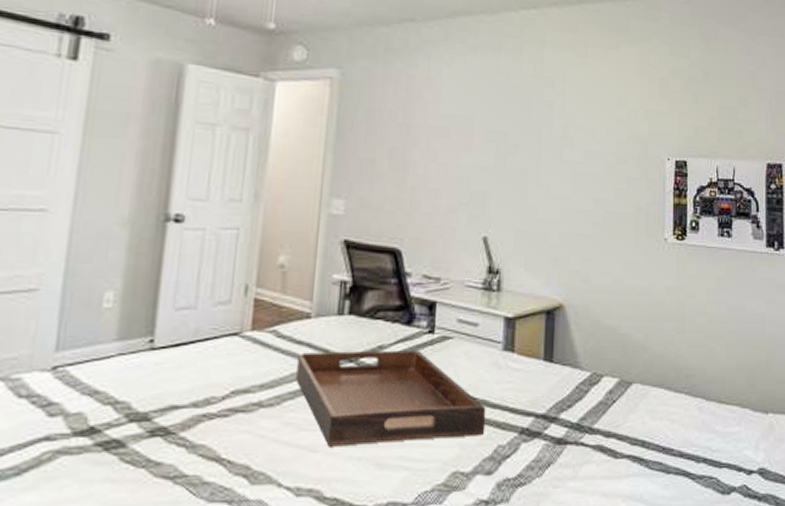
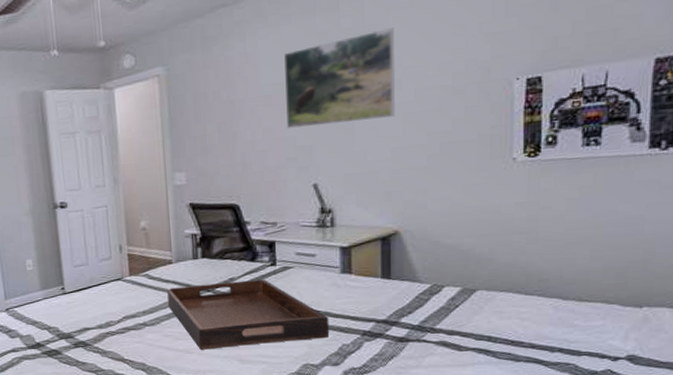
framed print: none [463,83,569,175] -> present [284,28,395,129]

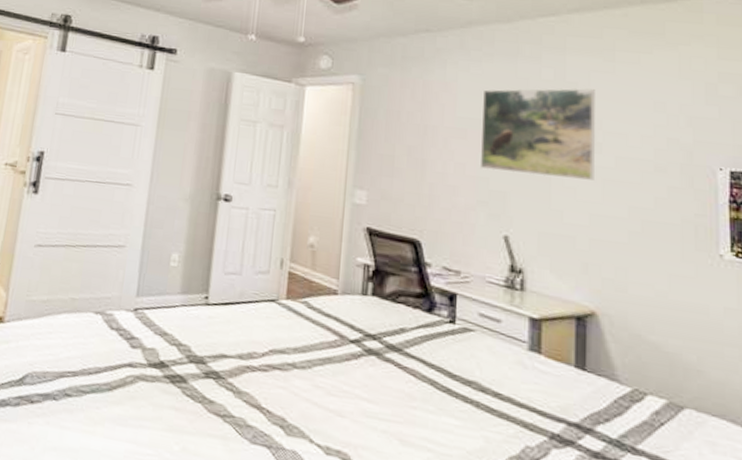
serving tray: present [167,279,330,350] -> none [325,324,512,433]

